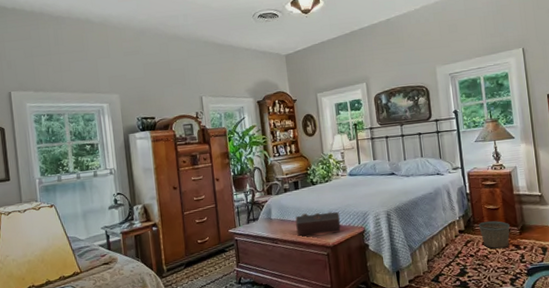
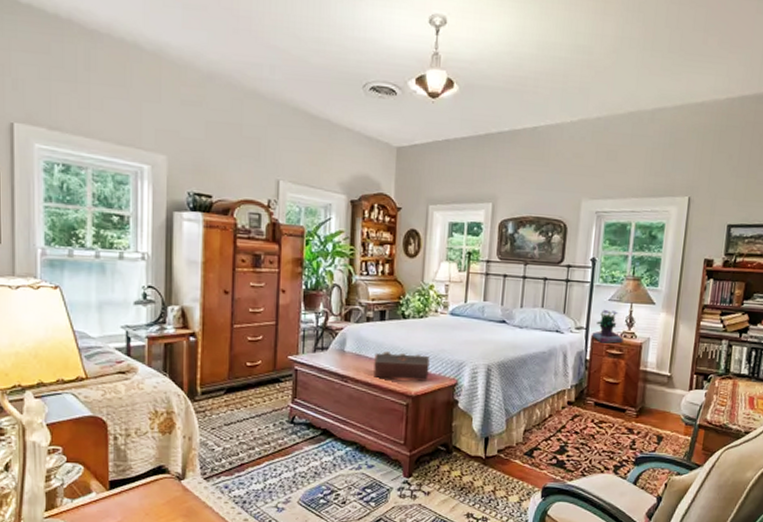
potted flower: none [467,149,495,178] -> present [591,309,623,344]
basket: present [478,220,511,249] -> none [591,395,628,430]

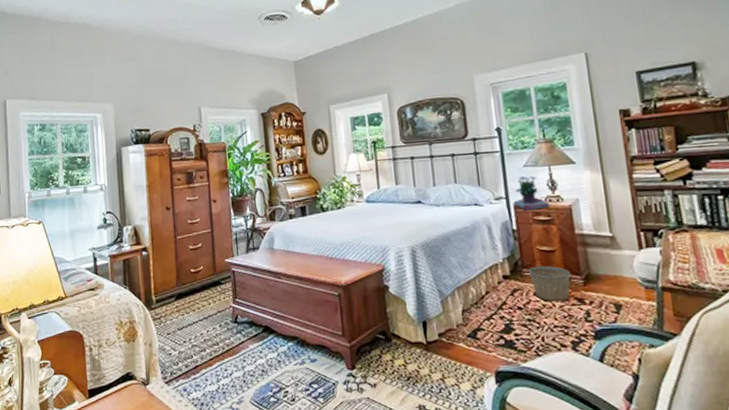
decorative box: present [373,351,430,381] -> none [301,244,356,271]
basket: none [591,395,628,430] -> present [529,265,572,302]

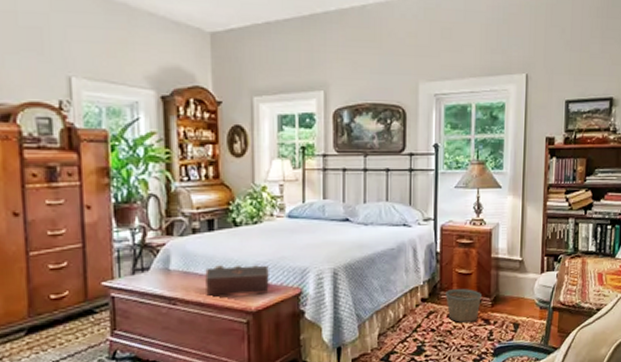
decorative box: none [301,244,356,271] -> present [205,264,269,296]
potted flower: present [513,175,549,211] -> none [440,197,473,233]

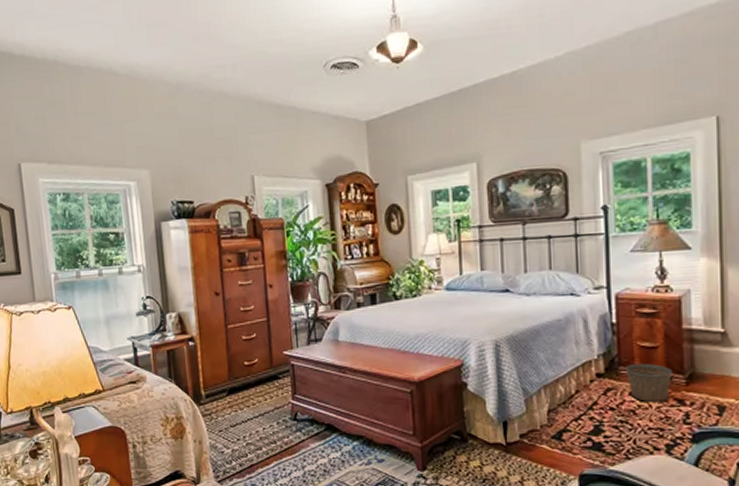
decorative box: present [205,264,269,296] -> none [370,336,431,366]

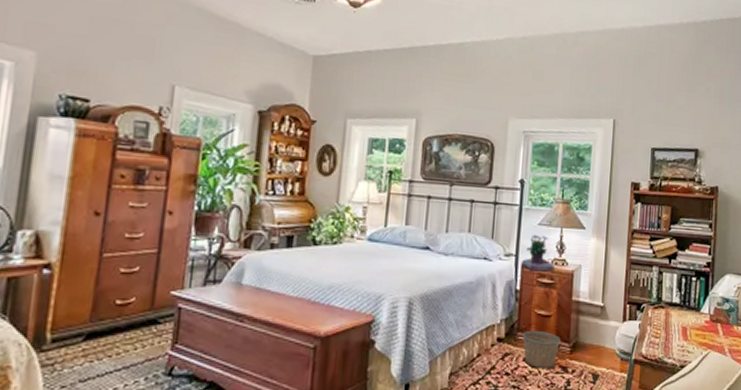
potted flower: none [615,262,656,302] -> present [521,234,554,272]

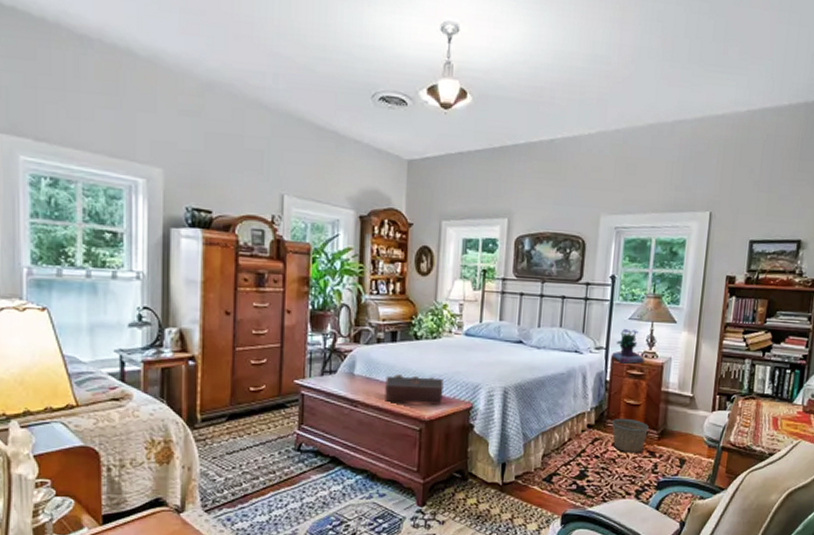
decorative box: none [275,284,343,319] -> present [385,374,444,405]

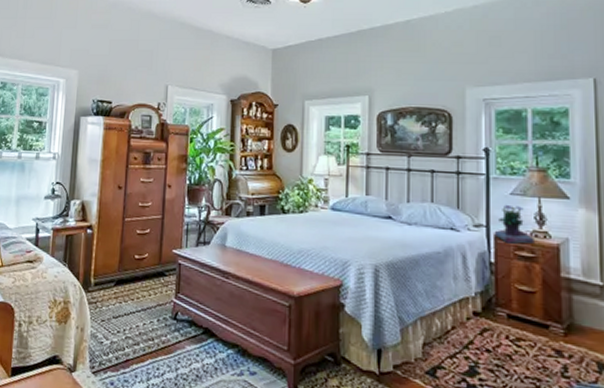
decorative box: present [385,374,444,405] -> none [254,247,312,281]
basket: present [612,418,650,454] -> none [503,306,552,351]

